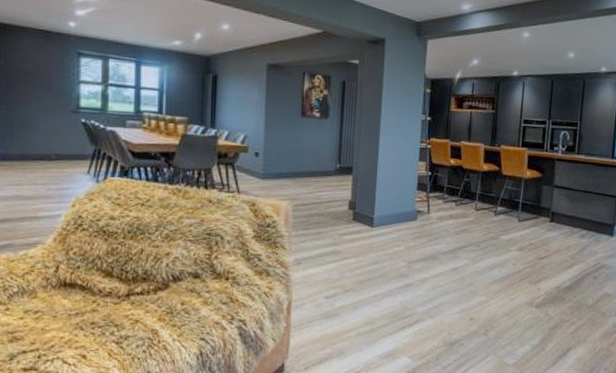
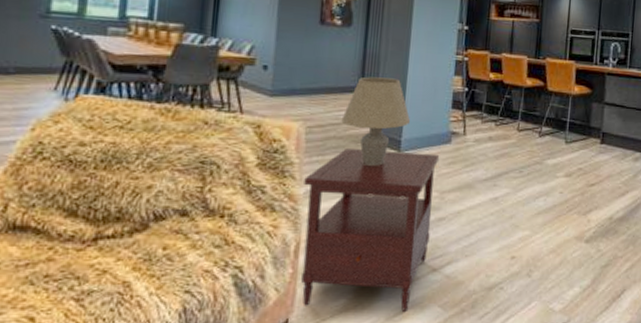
side table: none [293,224,407,361] -> present [301,149,440,311]
table lamp: none [322,162,382,239] -> present [341,76,411,166]

